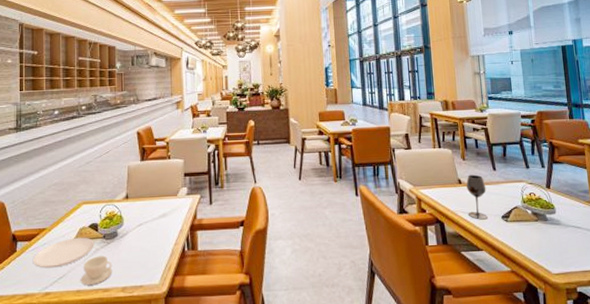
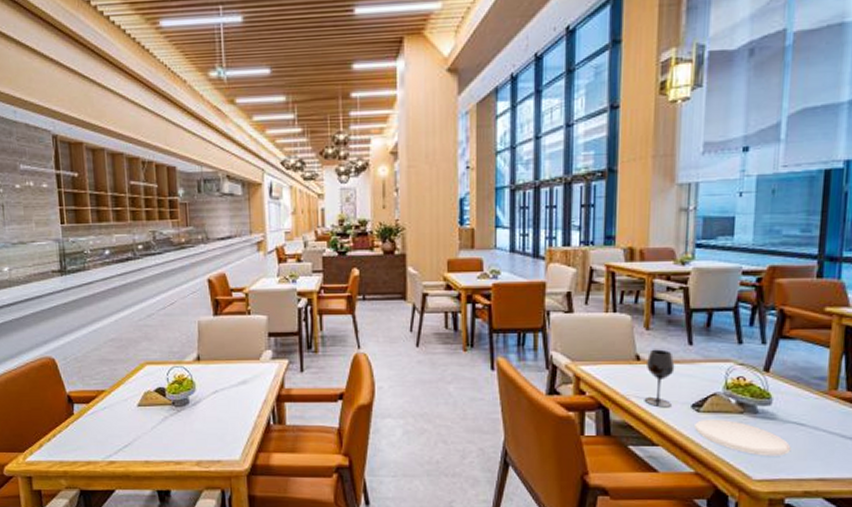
plate: present [32,237,94,268] -> none [92,402,162,435]
teacup: present [80,255,113,285] -> none [148,424,185,456]
plate: none [506,226,575,254] -> present [695,419,791,456]

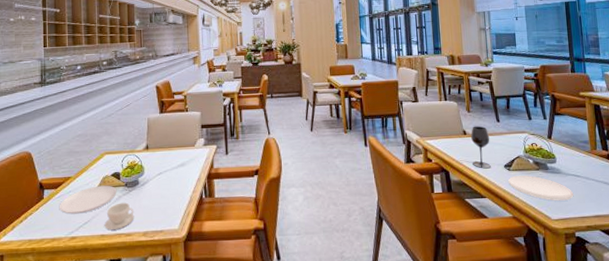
plate: none [92,402,162,435] -> present [59,185,117,214]
teacup: none [148,424,185,456] -> present [104,202,134,230]

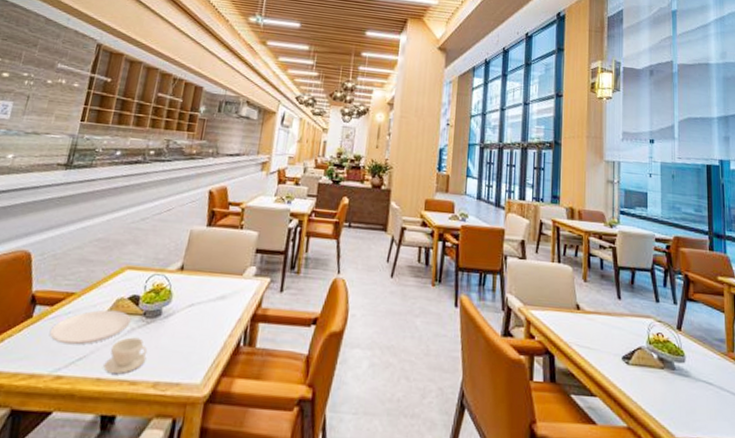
wineglass: present [470,126,491,169] -> none [583,300,608,358]
plate: present [508,175,574,201] -> none [626,372,704,415]

